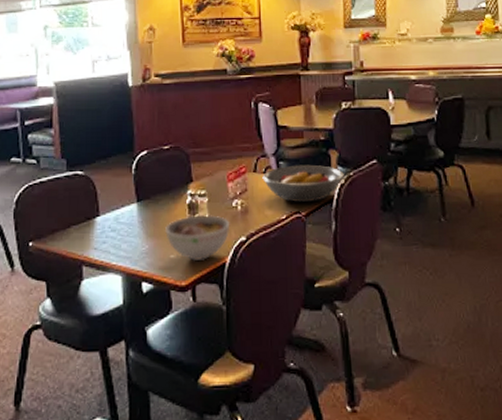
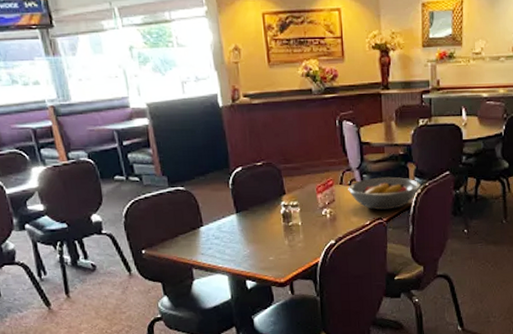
bowl: present [164,215,230,262] -> none [262,223,321,262]

